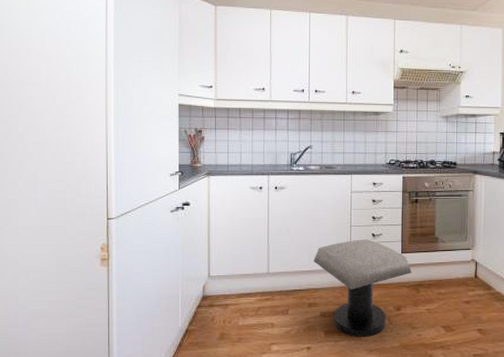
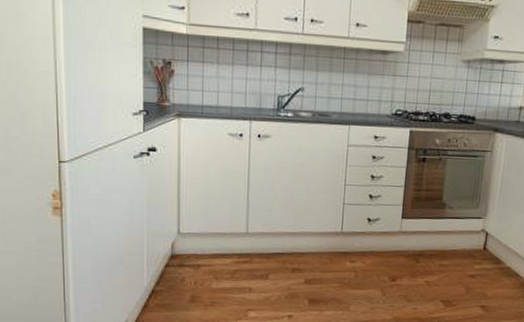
stool: present [314,239,412,337] -> none [300,200,412,308]

